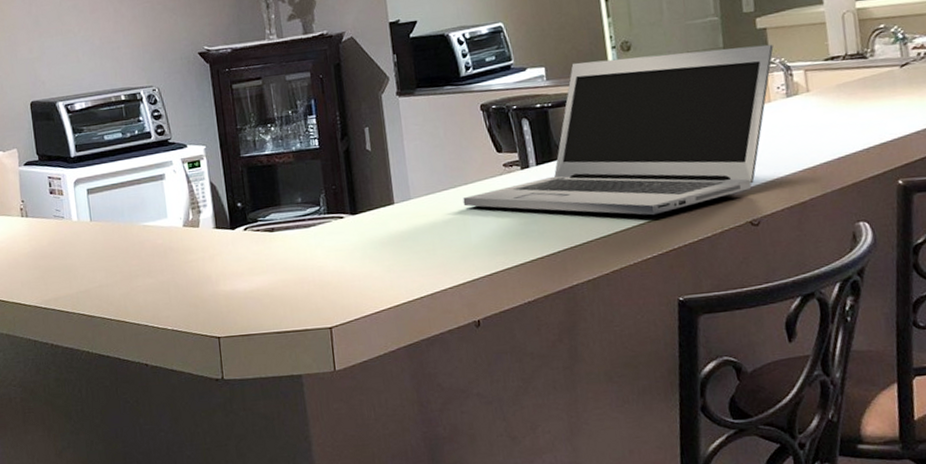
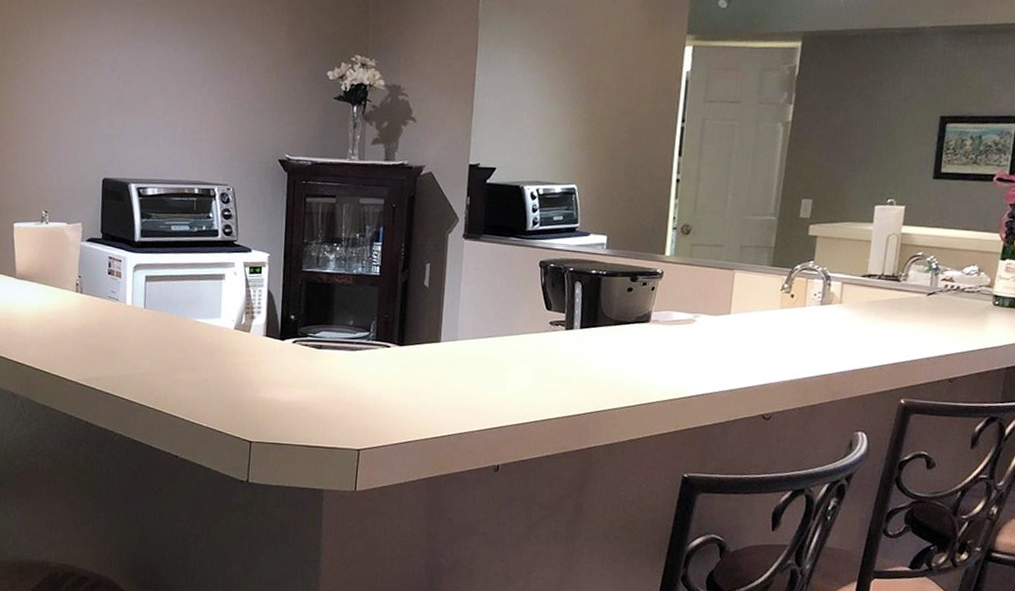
laptop: present [463,44,774,216] -> none [505,236,820,395]

